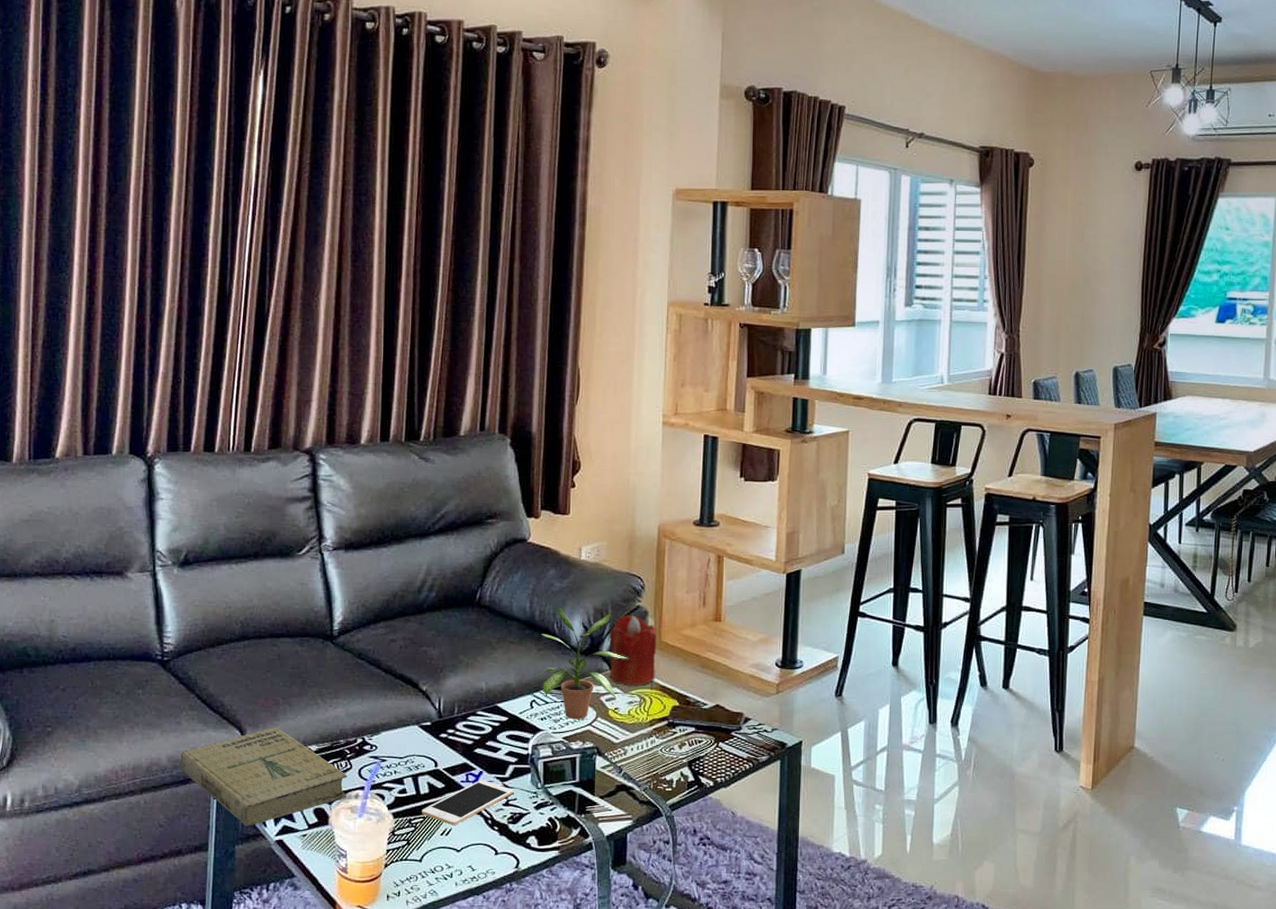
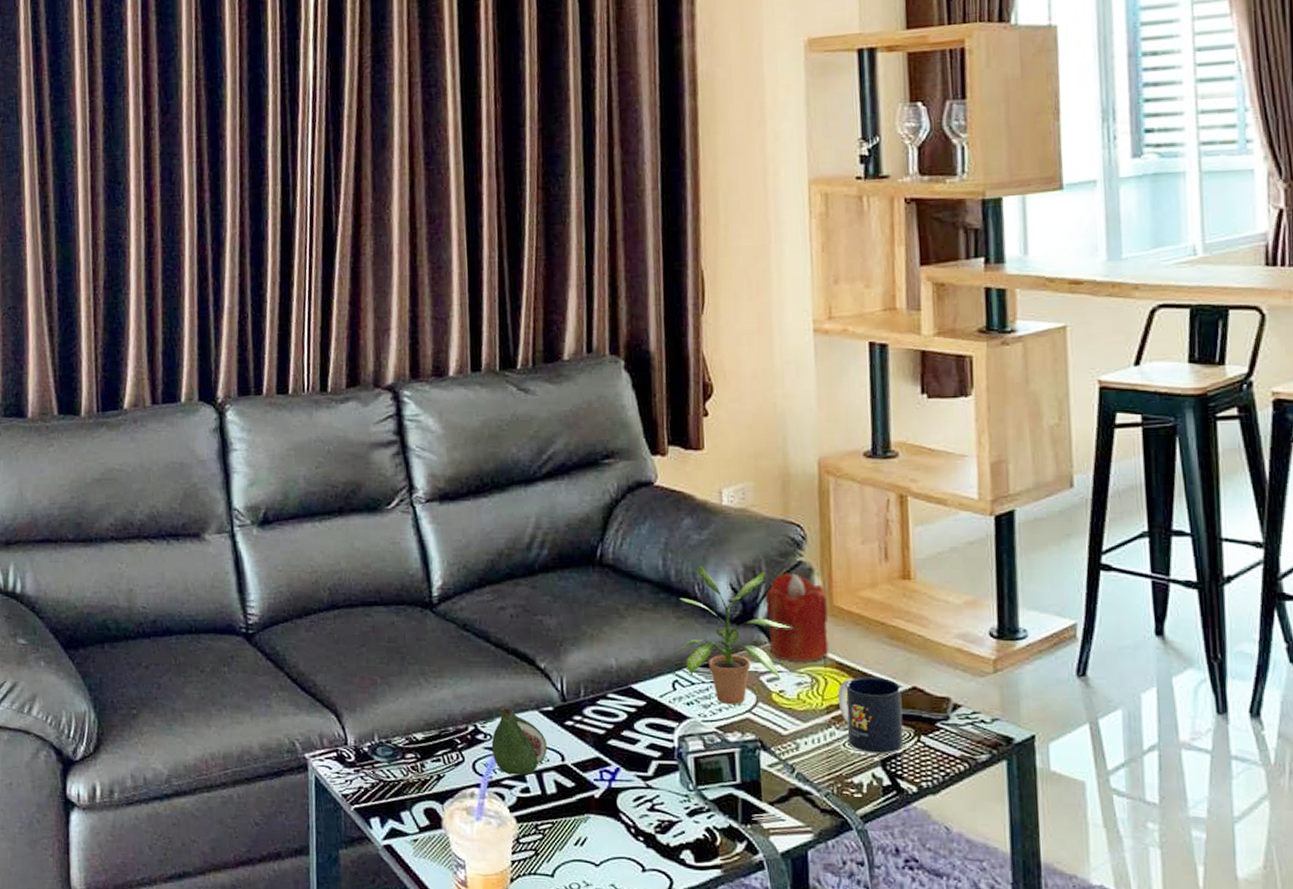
book: present [180,727,347,826] -> none [273,711,461,828]
fruit: none [376,722,423,779] -> present [491,707,547,775]
cell phone: present [422,780,513,826] -> none [549,778,659,834]
mug: none [659,697,707,757] -> present [837,676,904,754]

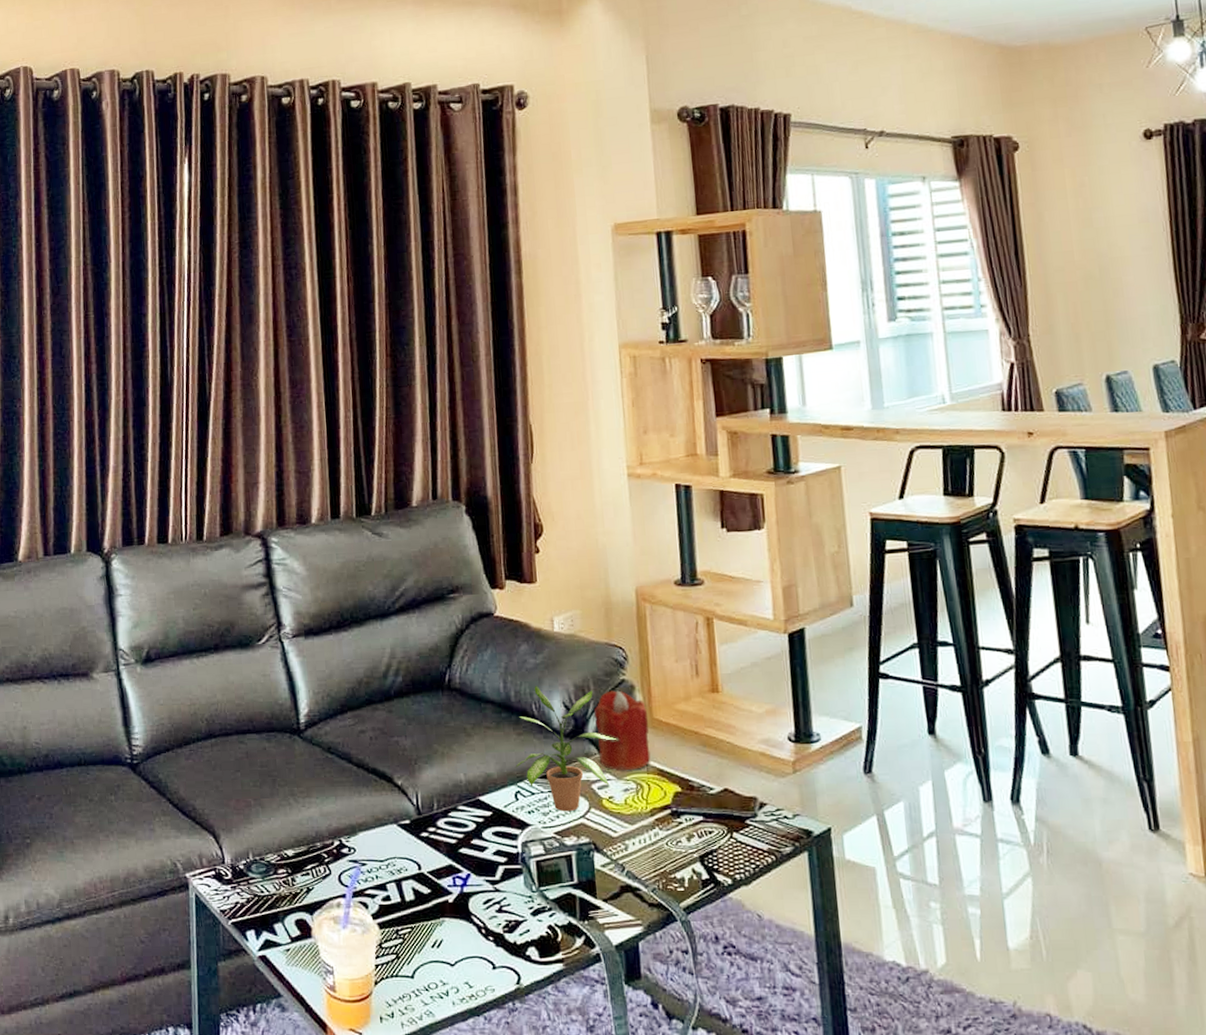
fruit: present [491,707,547,775] -> none [355,822,405,885]
mug: present [837,676,904,754] -> none [659,781,719,850]

